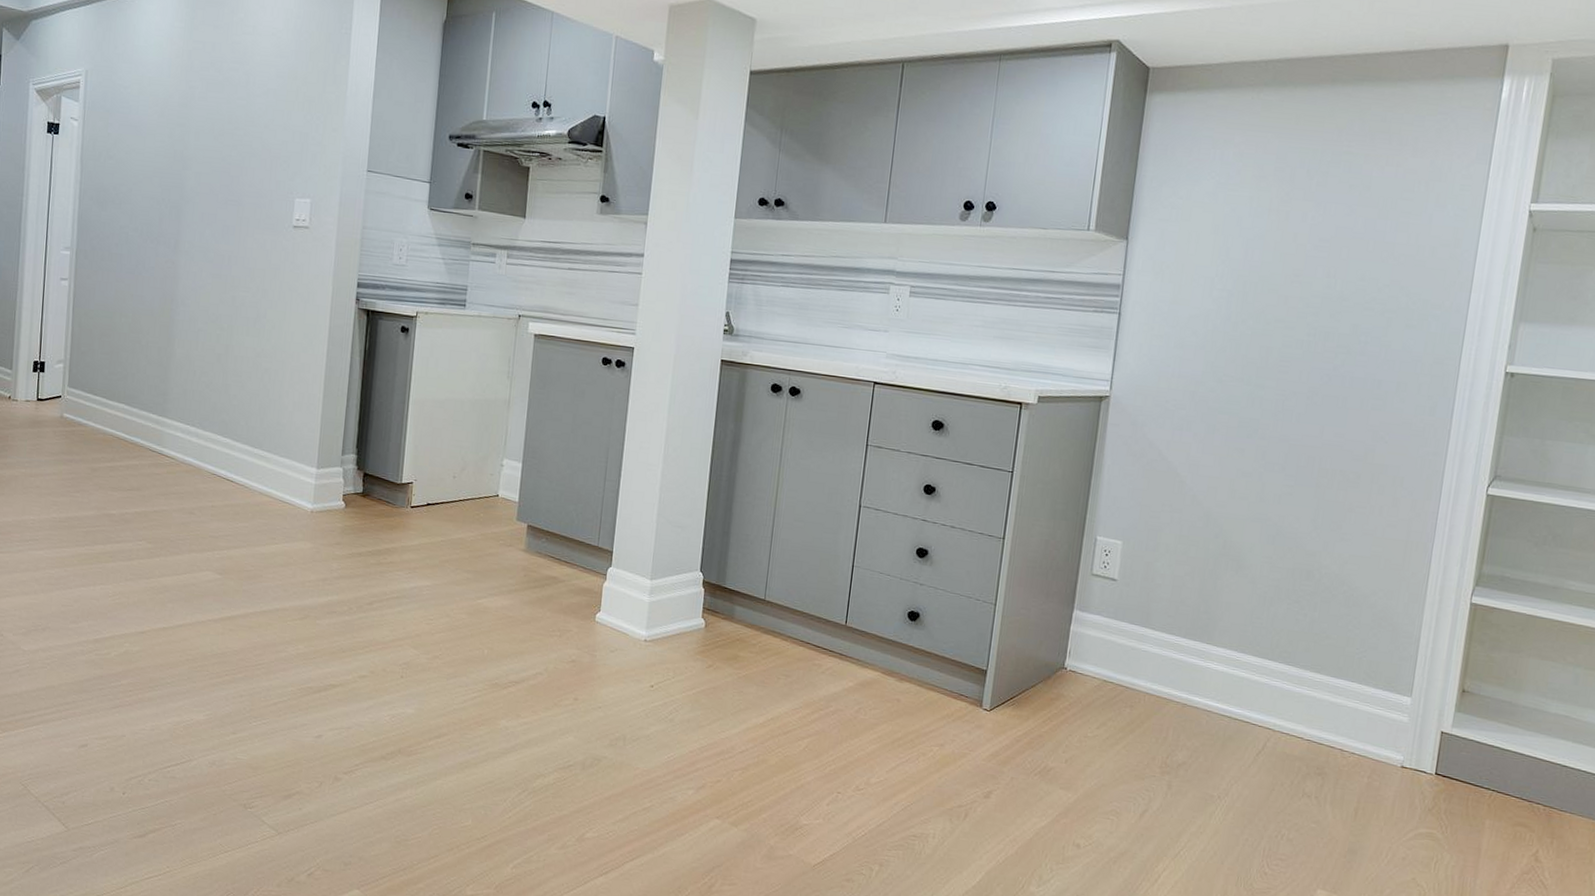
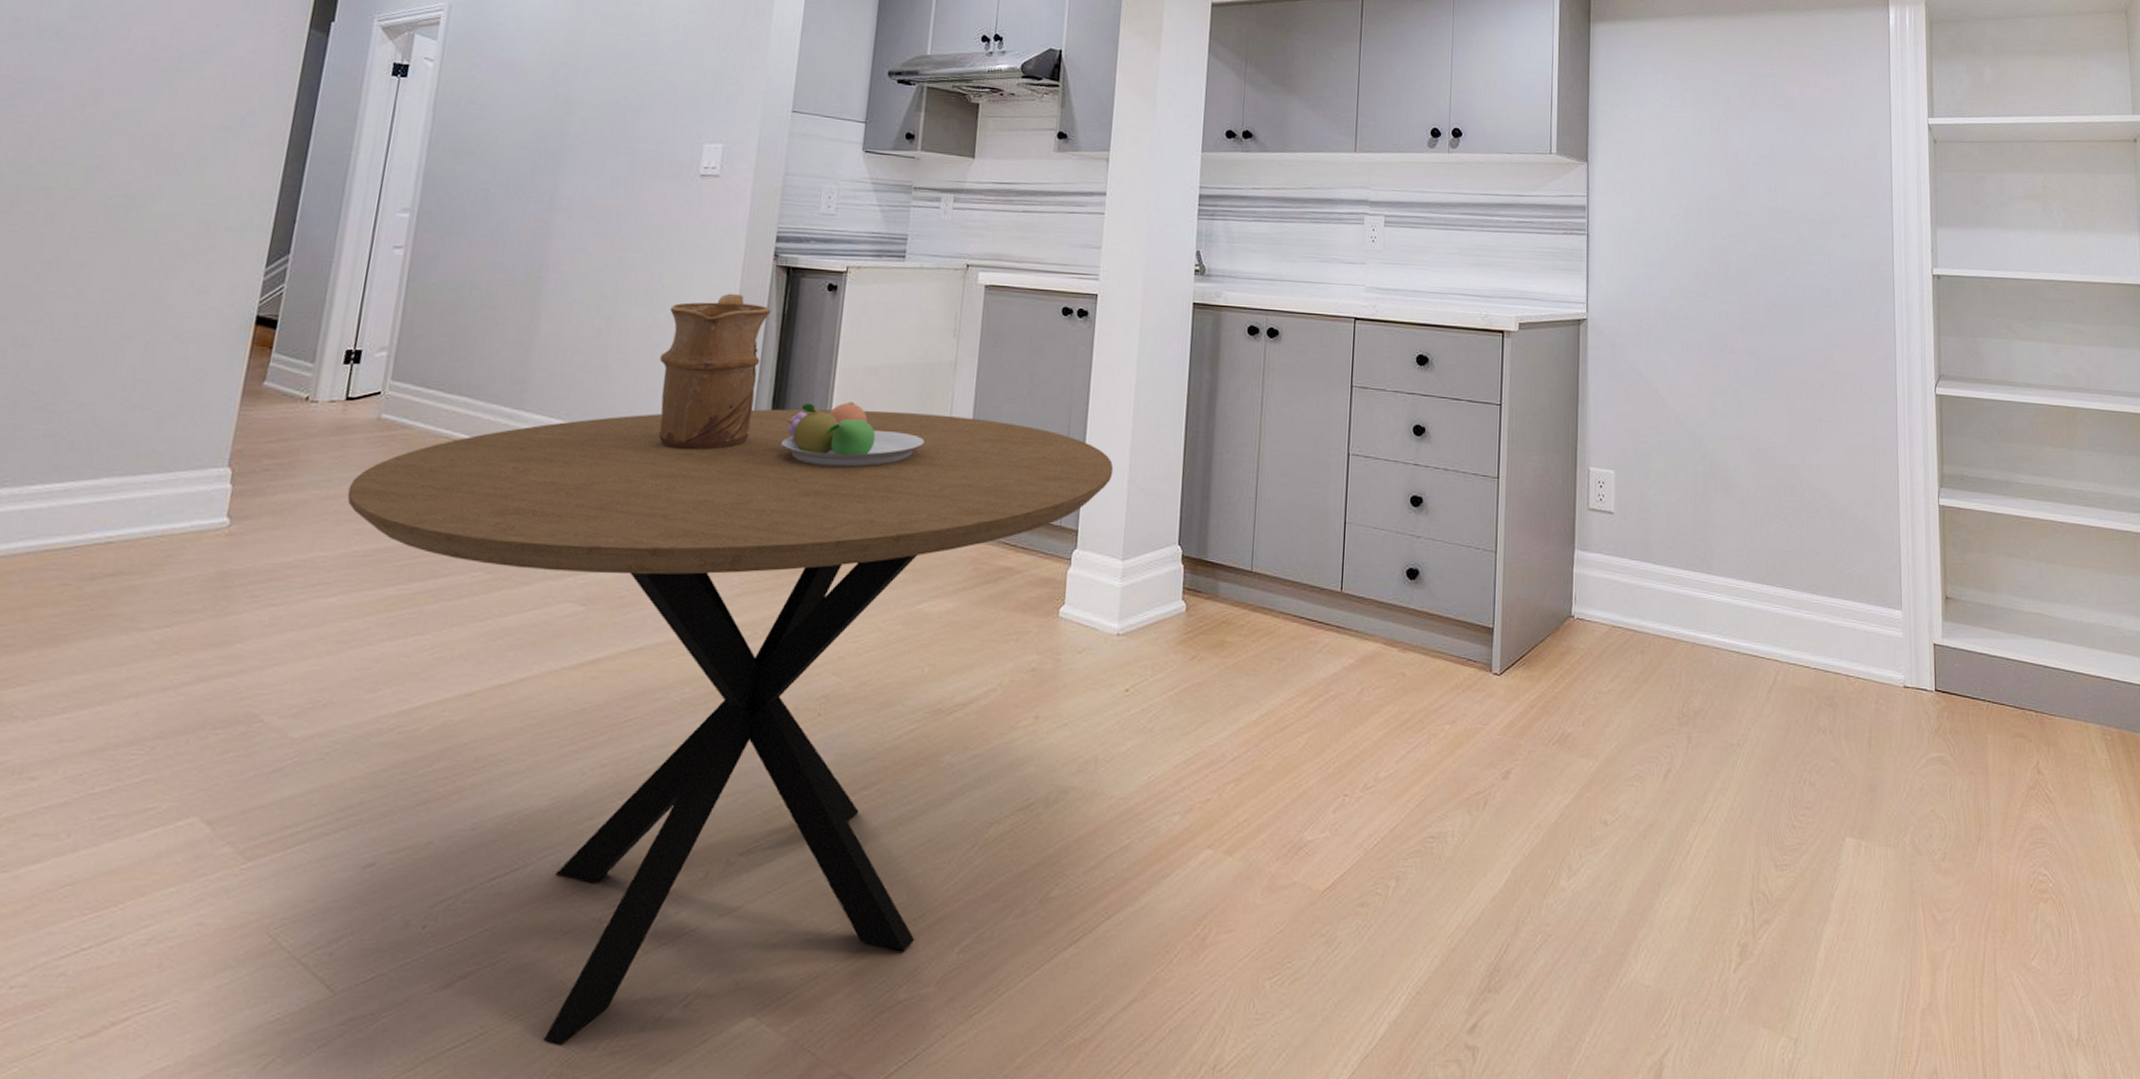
dining table: none [44,427,645,888] -> present [347,409,1114,1045]
pitcher: none [268,330,355,460] -> present [658,293,772,450]
fruit bowl: none [366,427,483,484] -> present [781,402,924,467]

